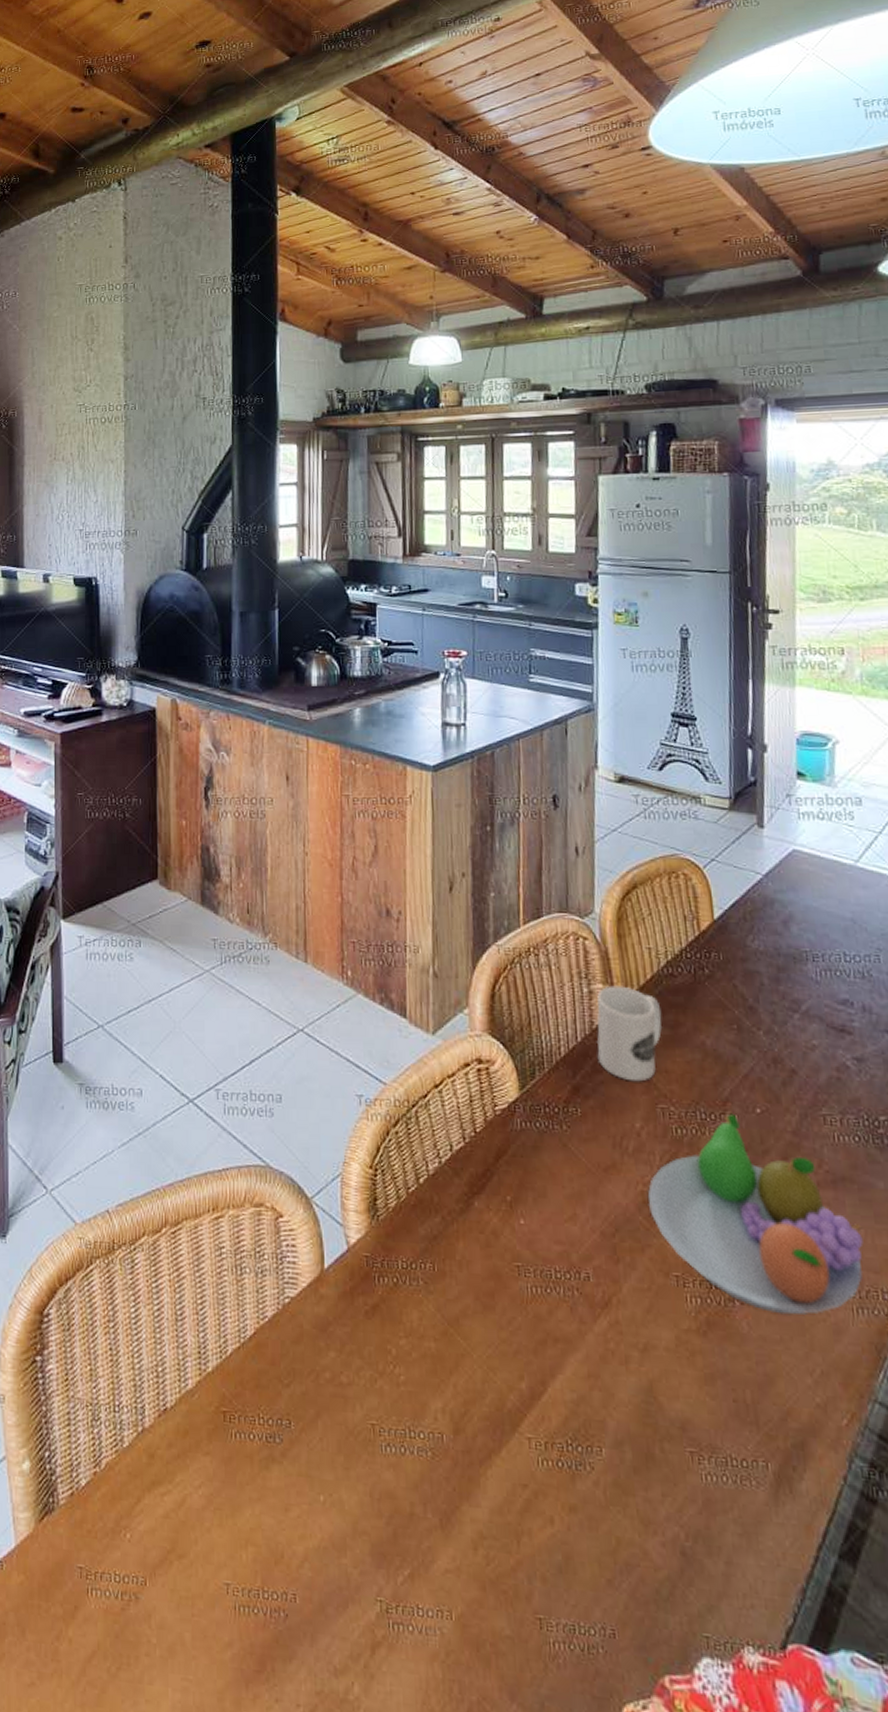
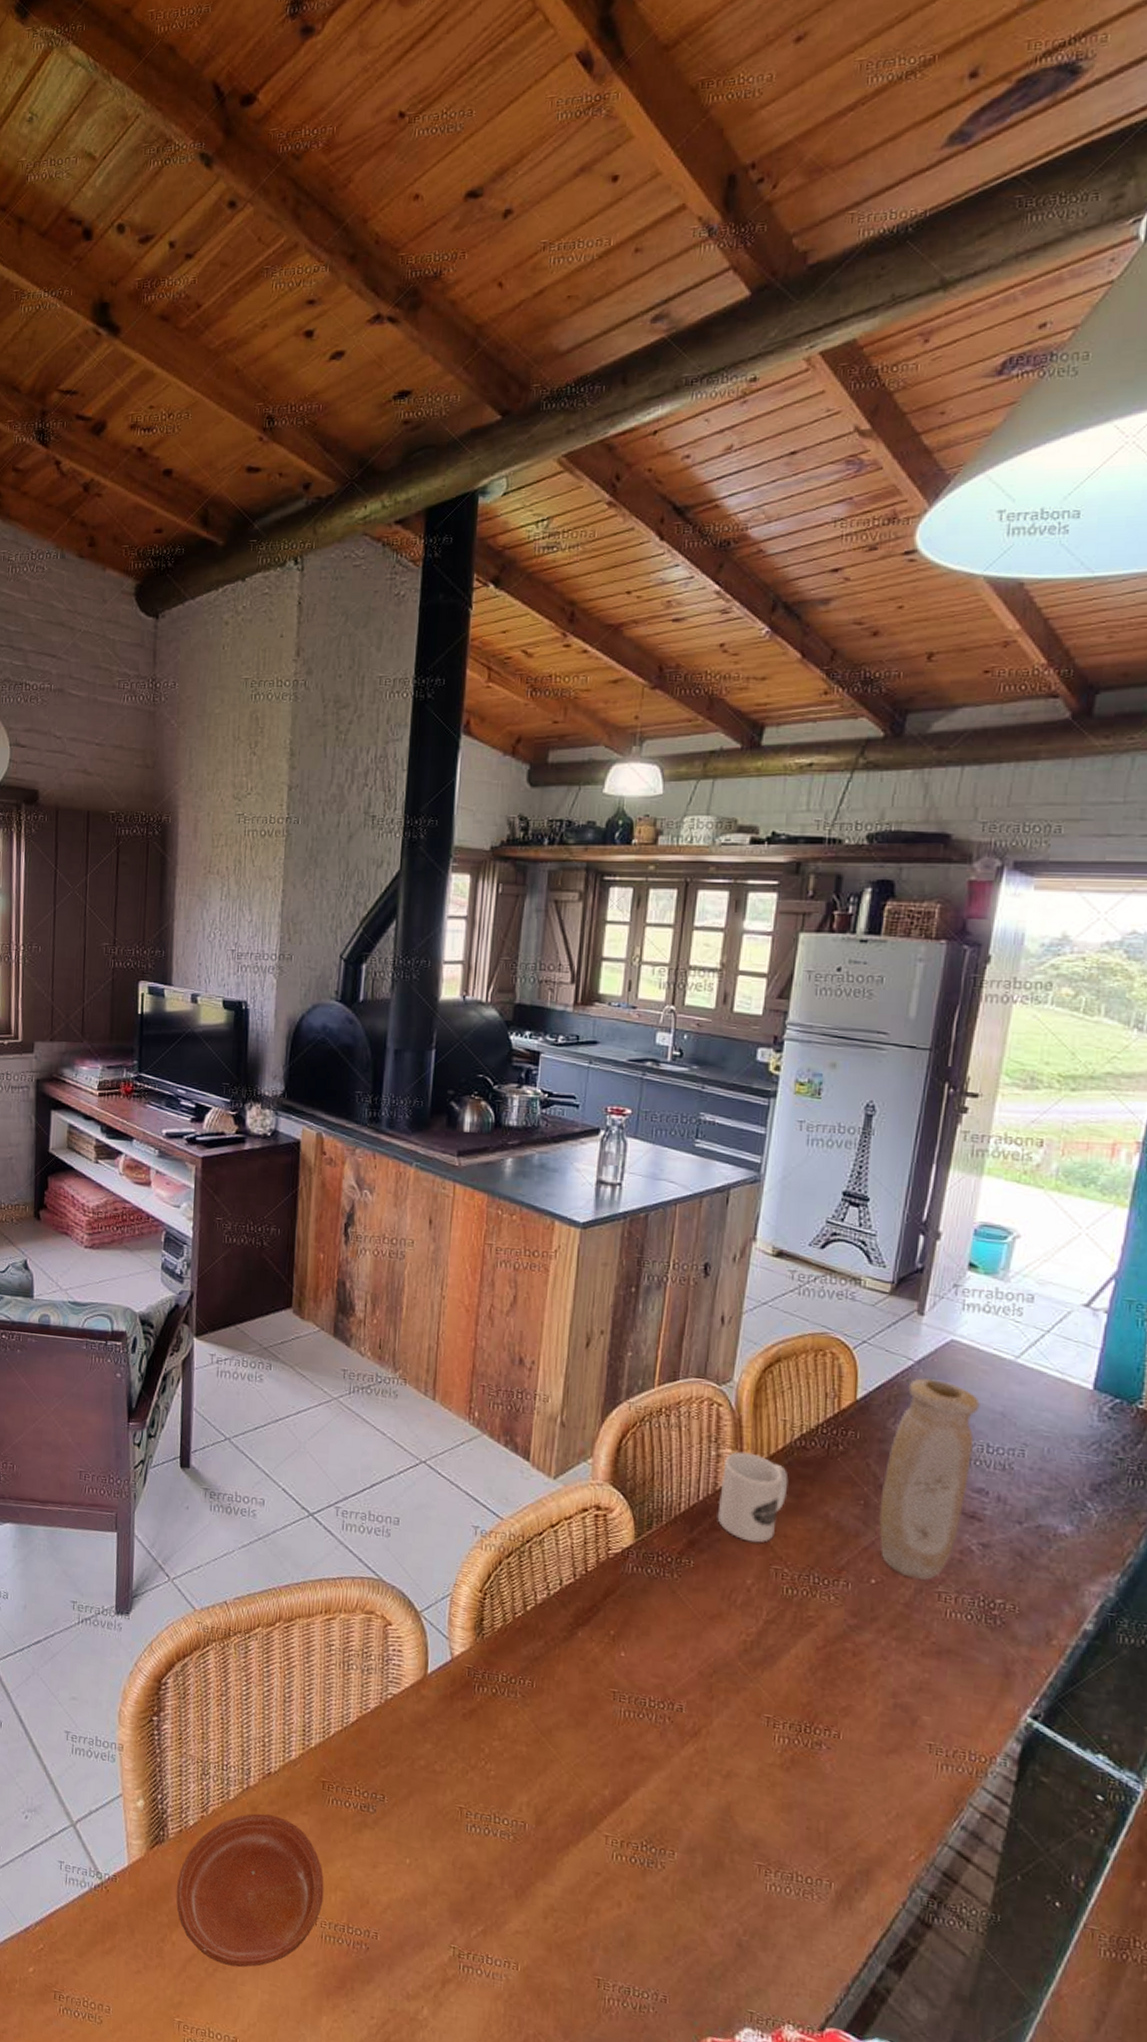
plate: none [70,1460,234,1662] -> present [176,1813,324,1968]
fruit bowl: present [648,1113,864,1315] -> none [750,1581,960,1765]
vase: none [752,890,832,1103] -> present [879,1377,980,1580]

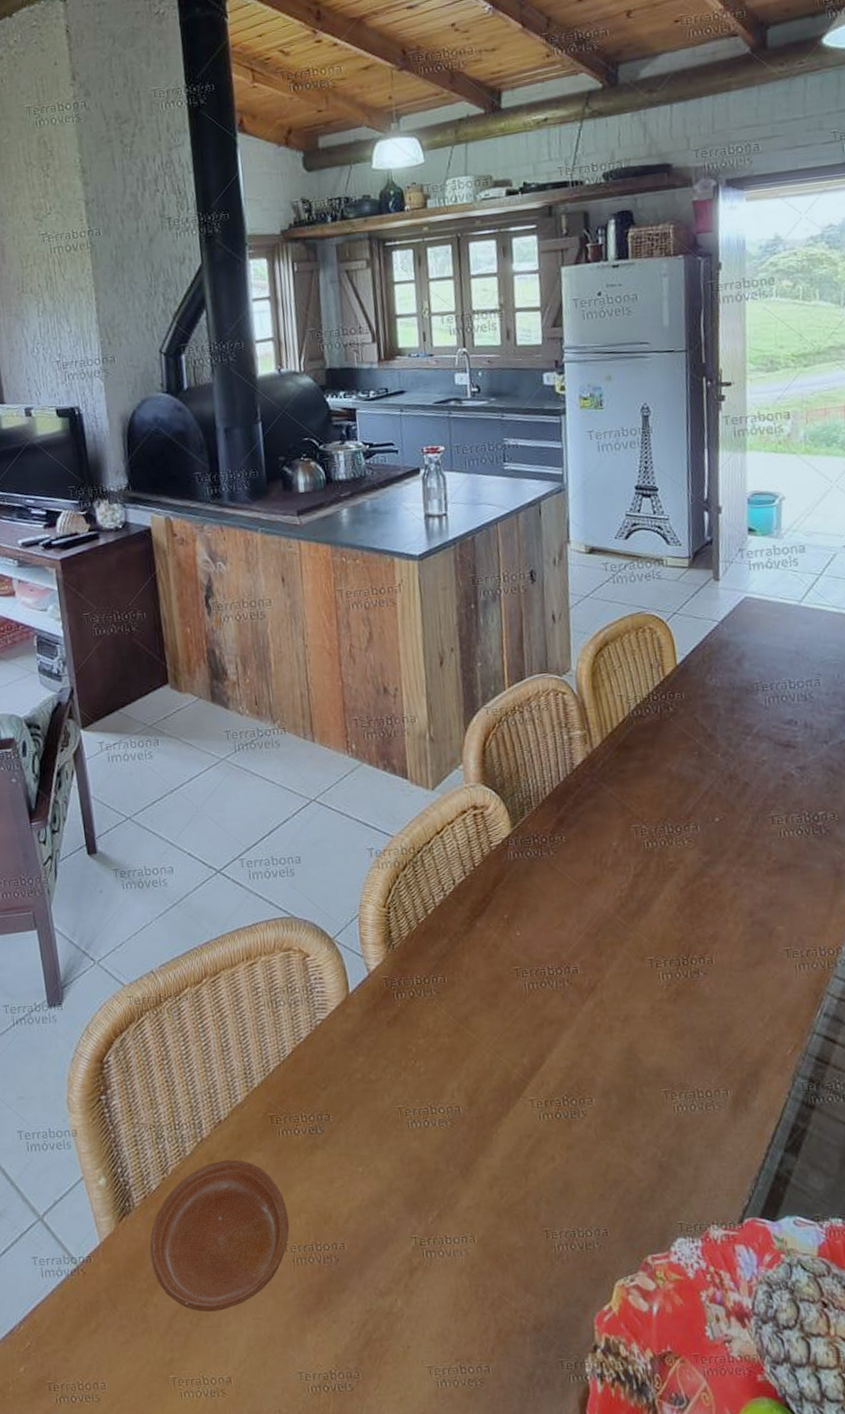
mug: present [717,1451,789,1543] -> none [576,730,634,809]
vase: present [879,1377,980,1580] -> none [710,633,779,810]

